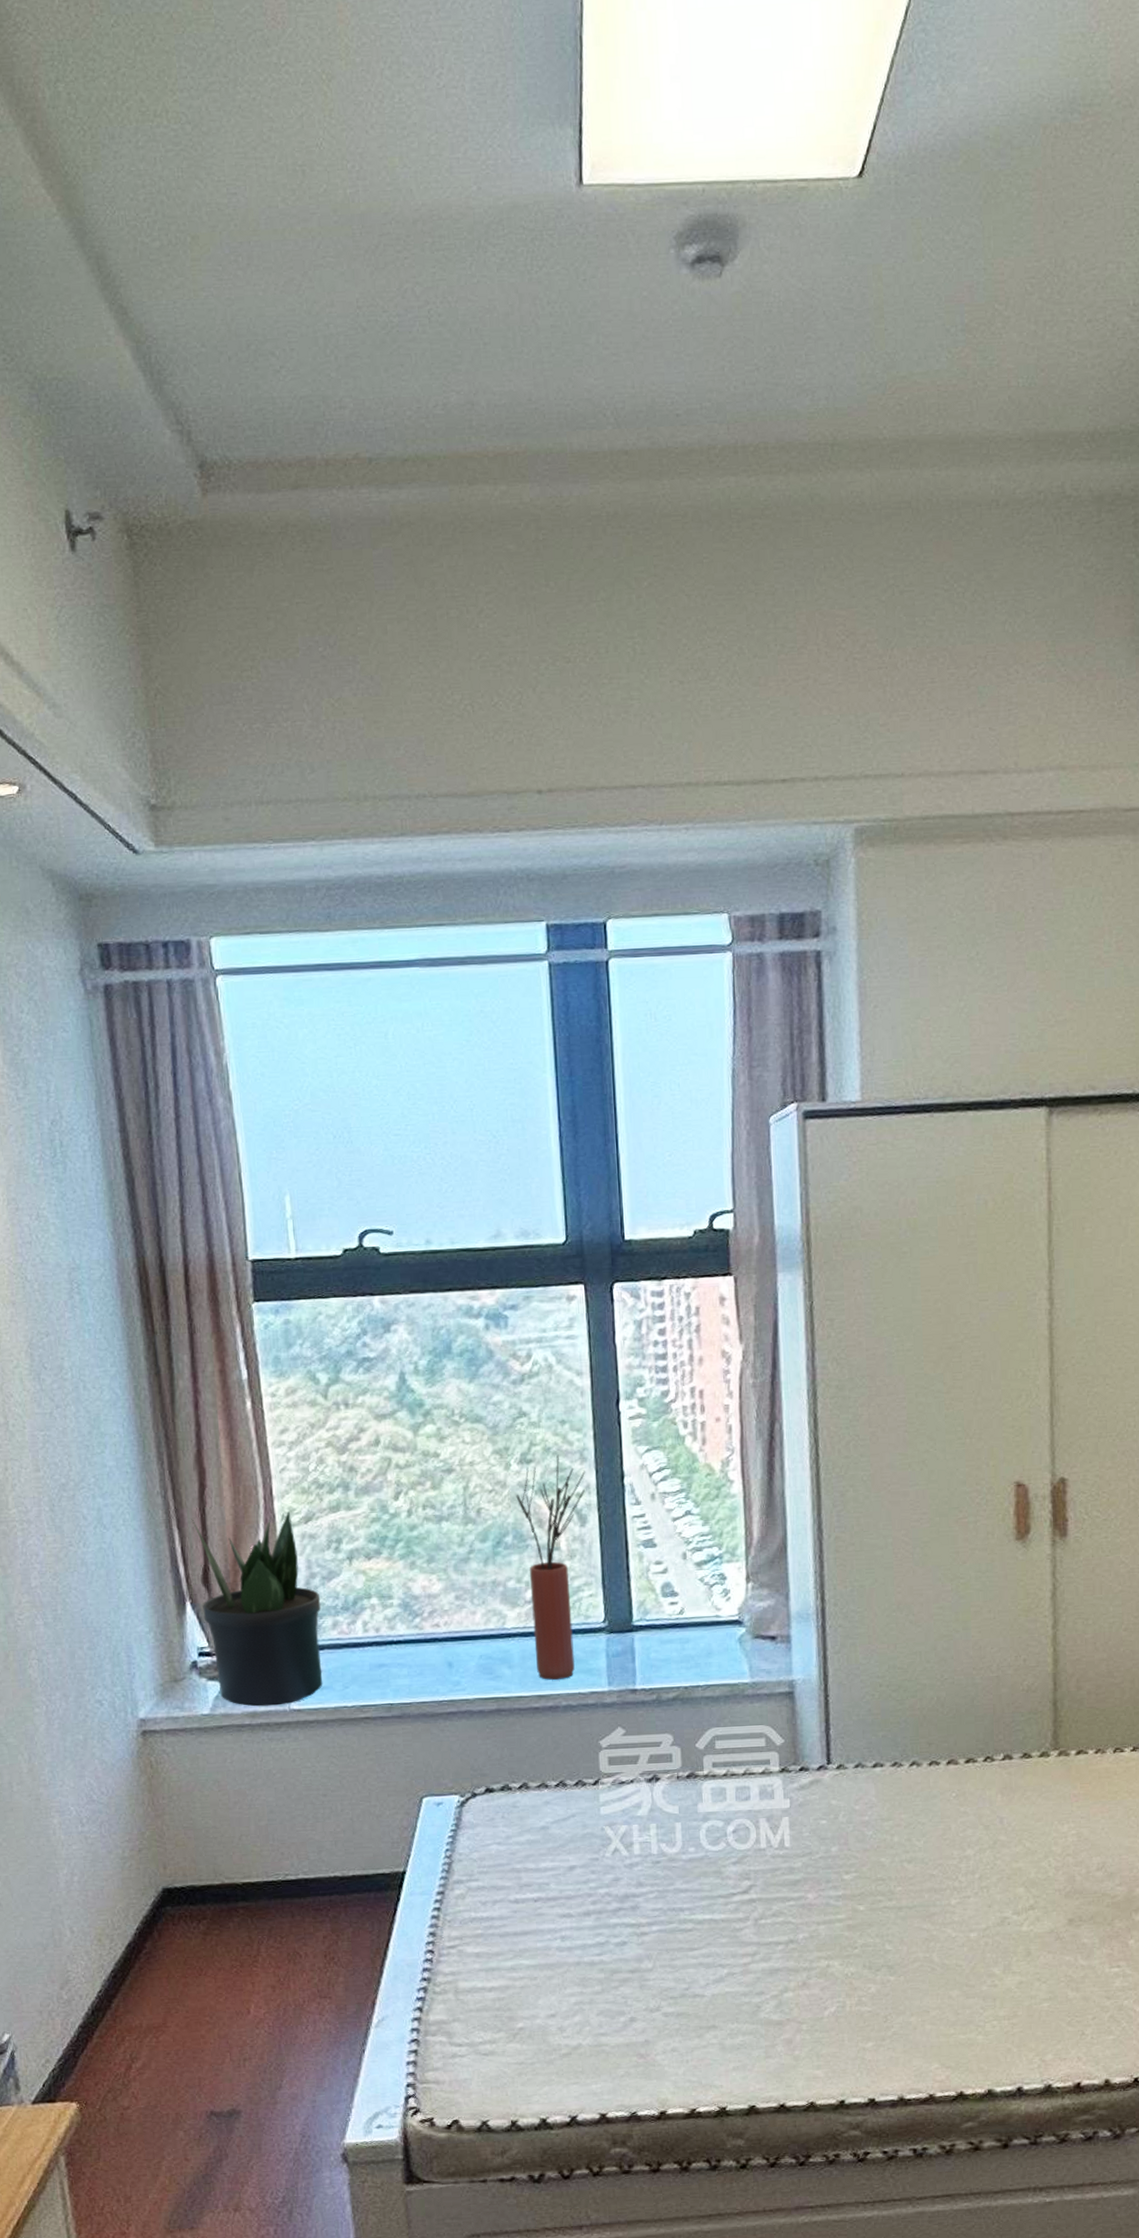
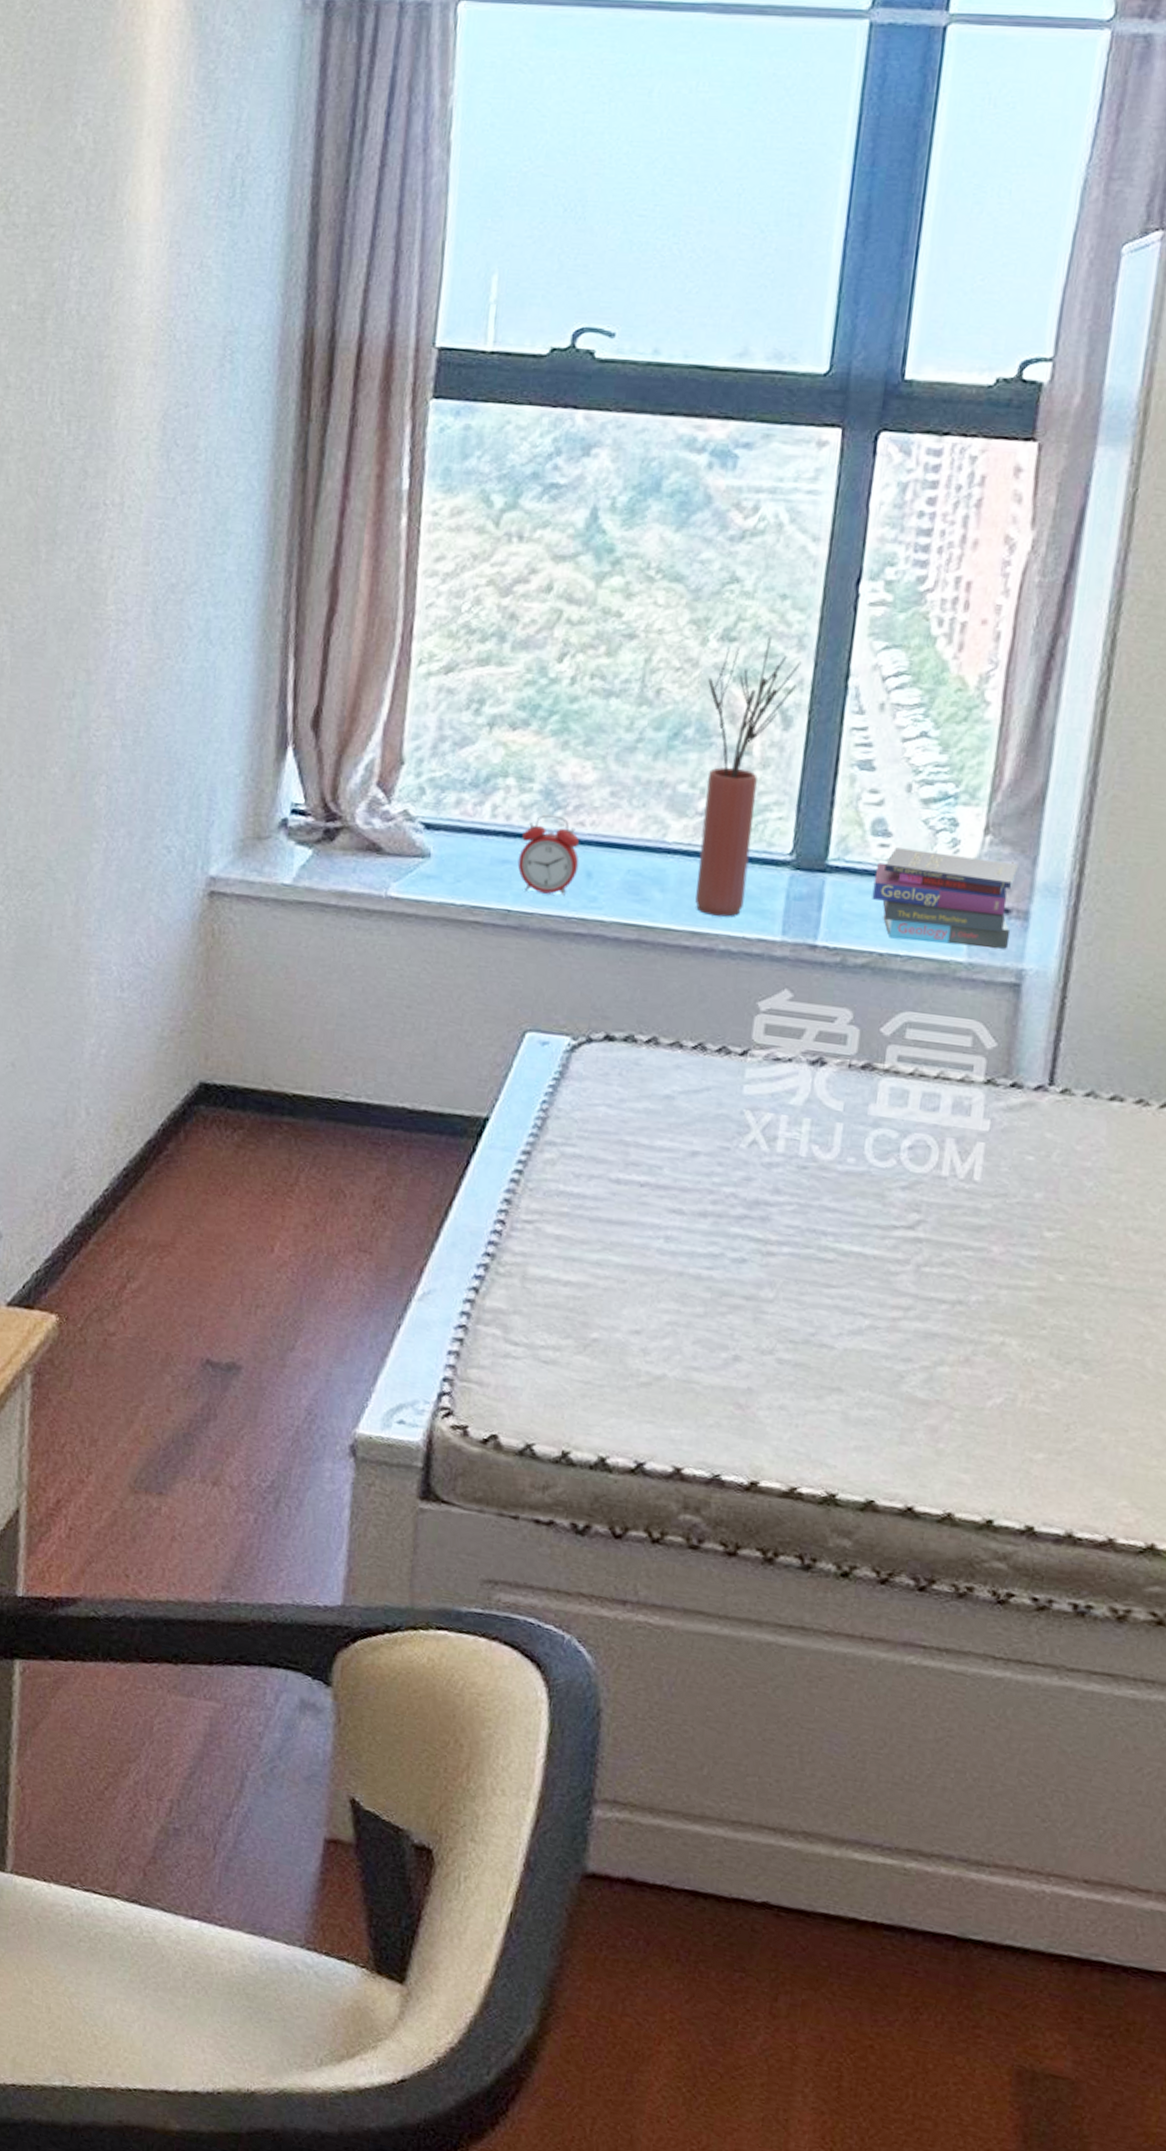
planter: present [191,1511,323,1707] -> none [305,648,447,889]
alarm clock: none [391,1622,441,1686] -> present [517,814,579,896]
books: none [670,1601,780,1674] -> present [872,847,1020,949]

